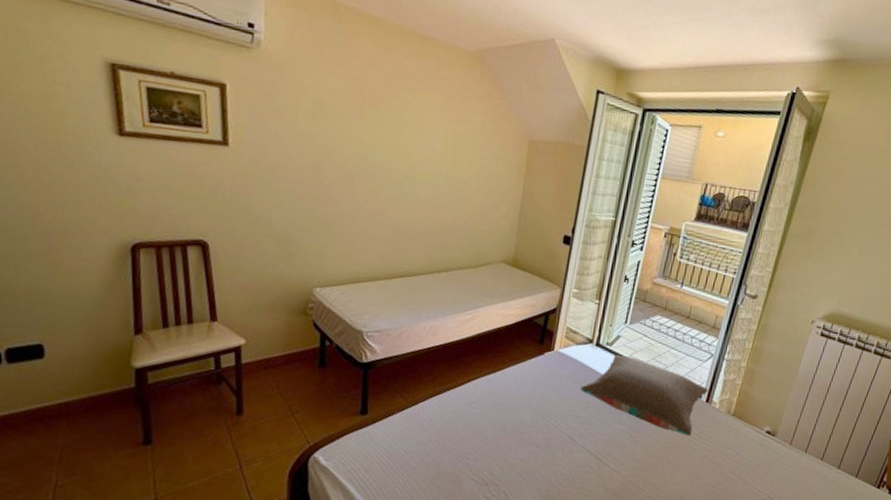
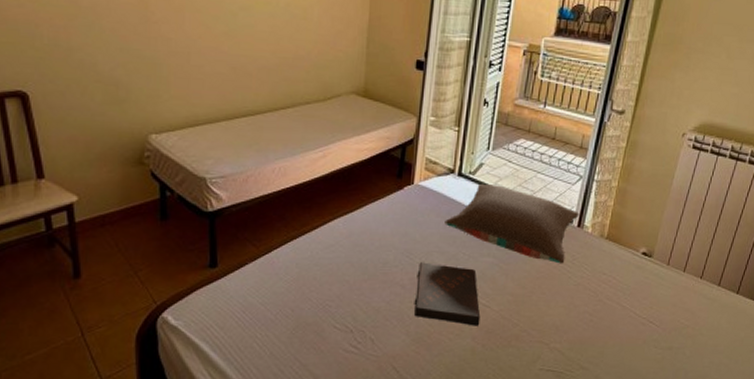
book: none [547,424,609,489] -> present [414,262,481,326]

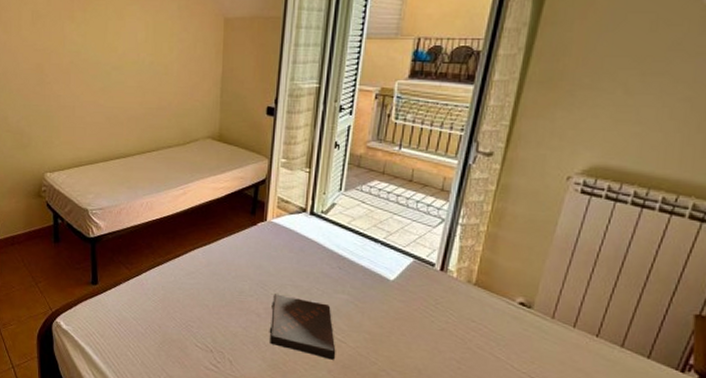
pillow: present [445,183,579,264] -> none [298,222,442,307]

